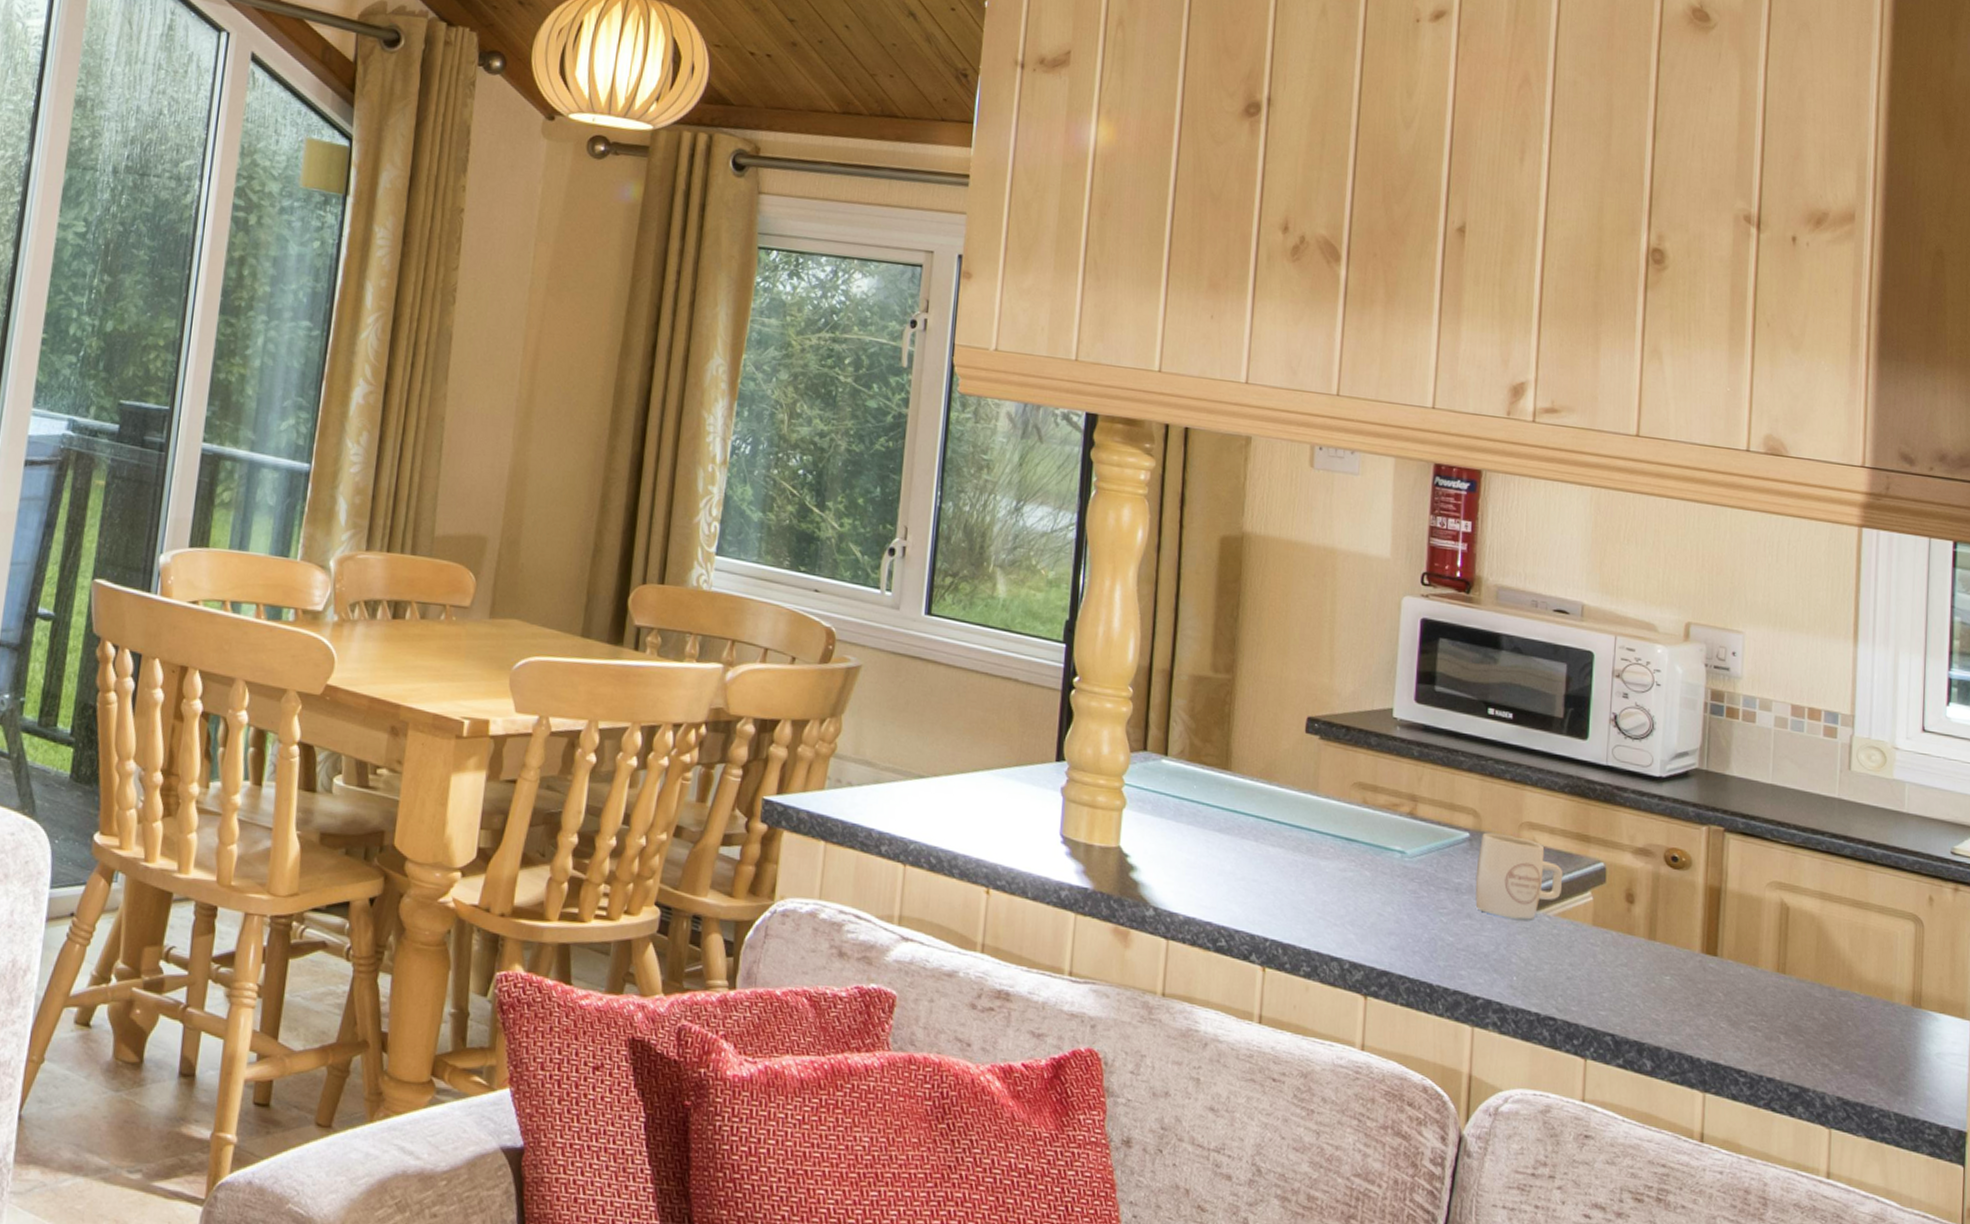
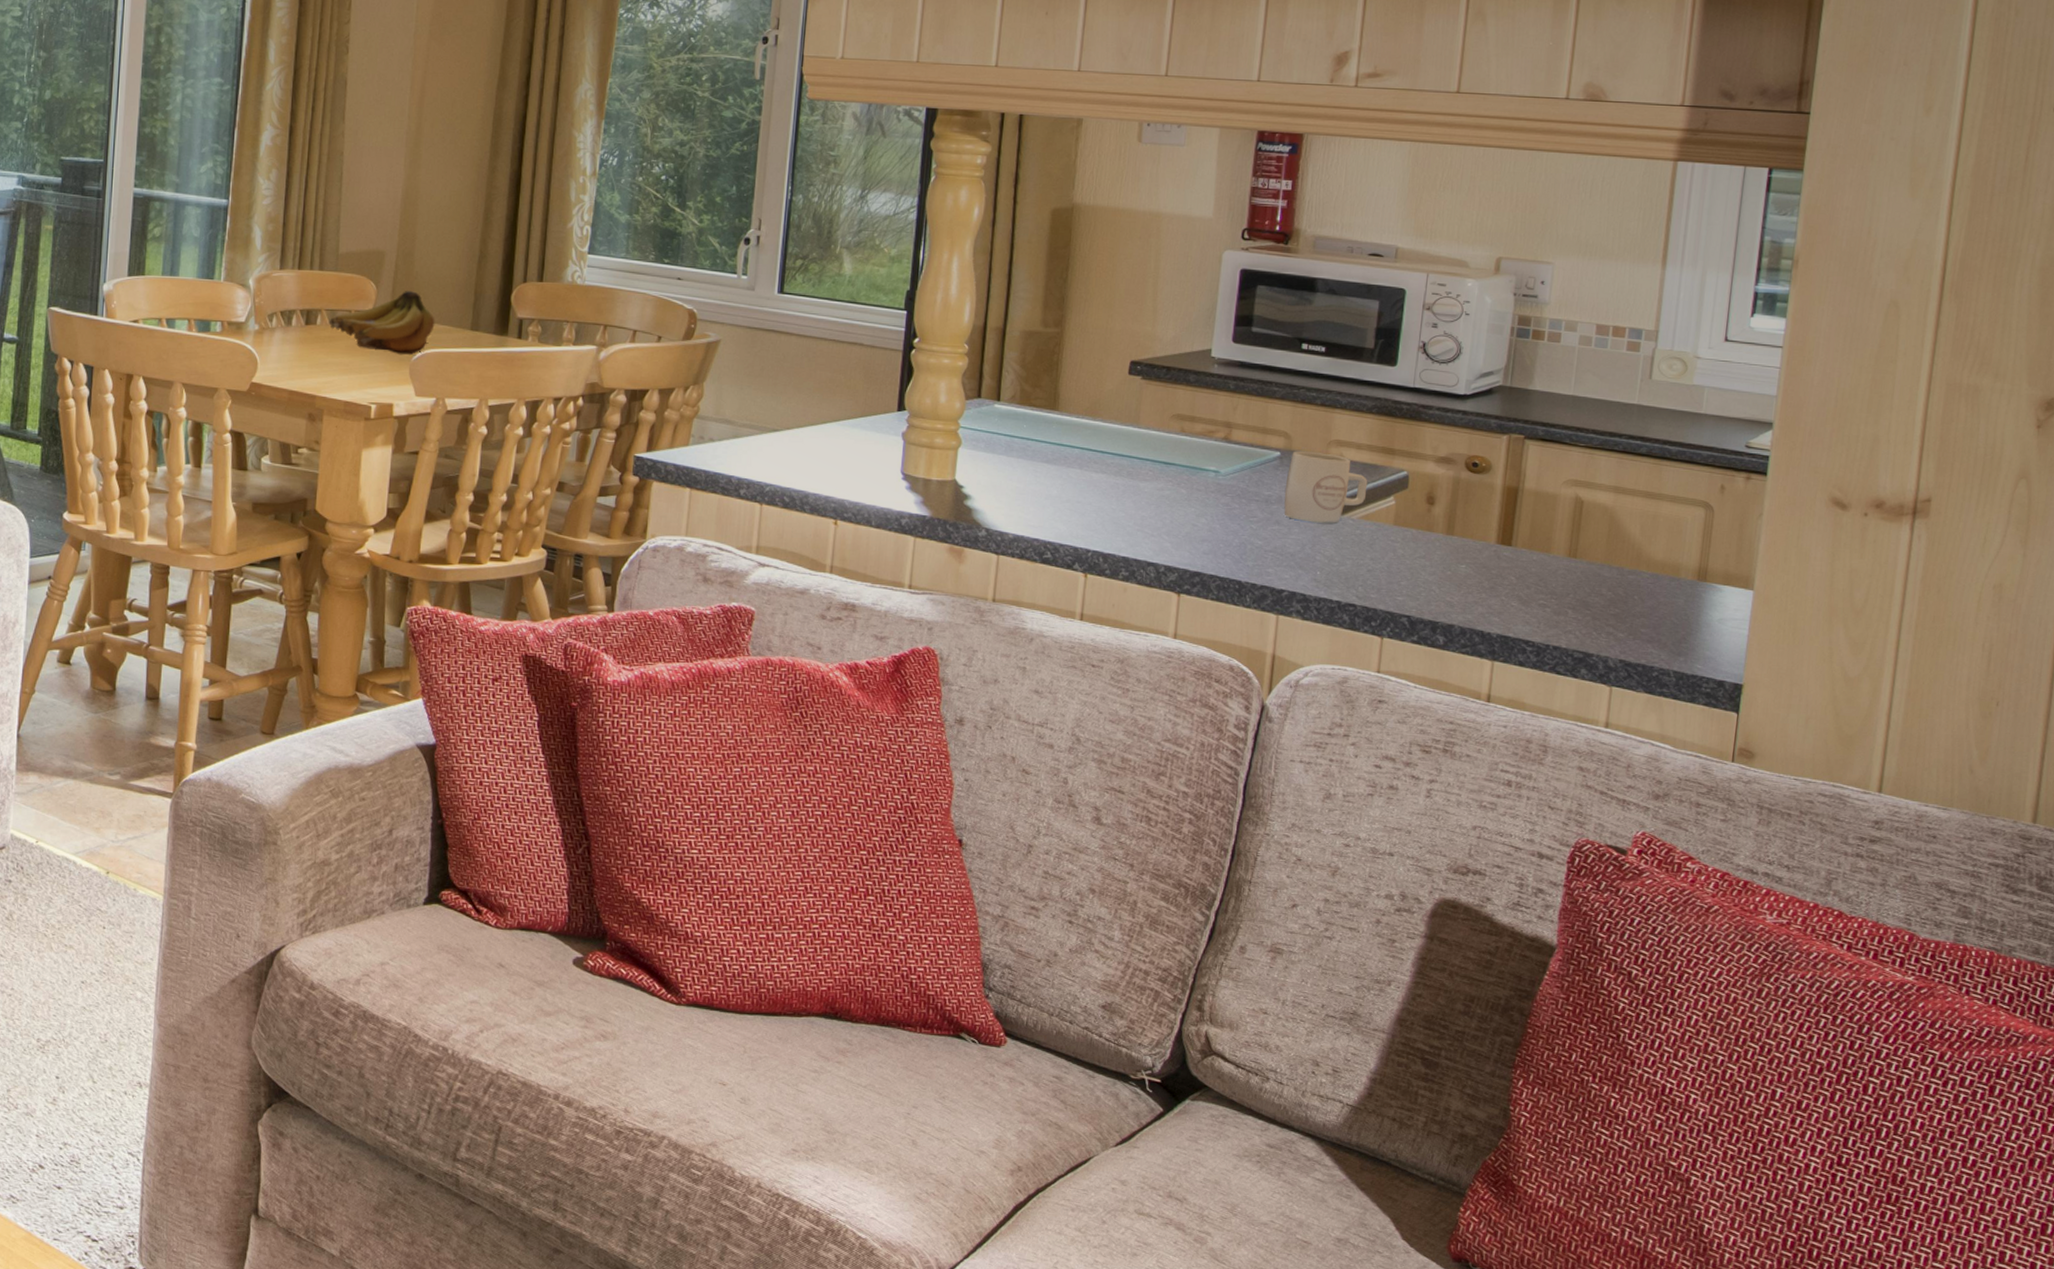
fruit: none [419,585,541,664] -> present [328,291,435,356]

